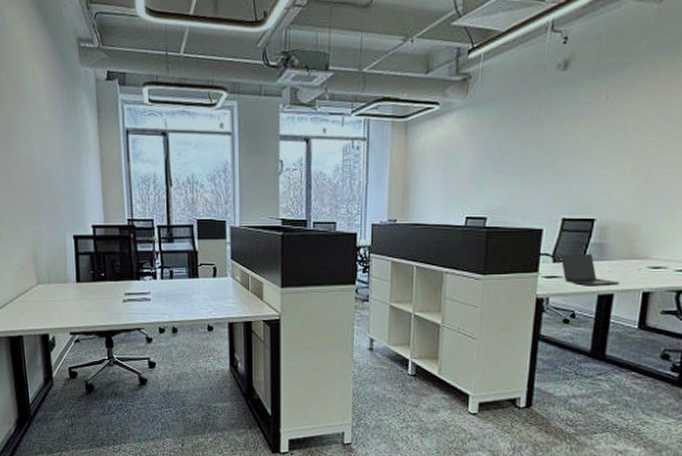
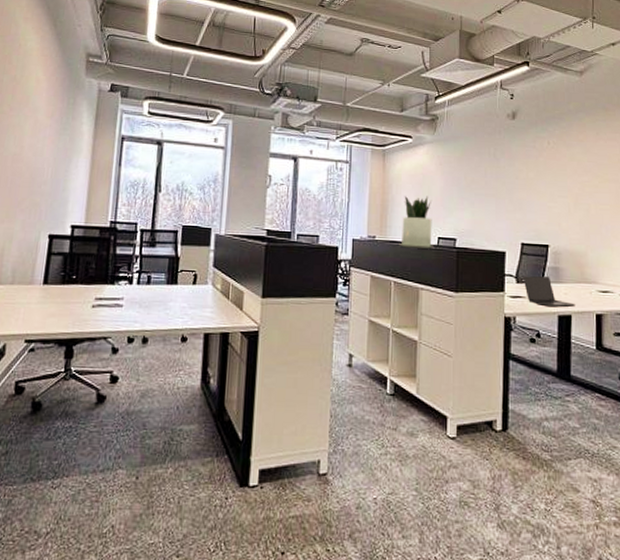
planter: none [422,171,461,231] -> present [399,196,433,250]

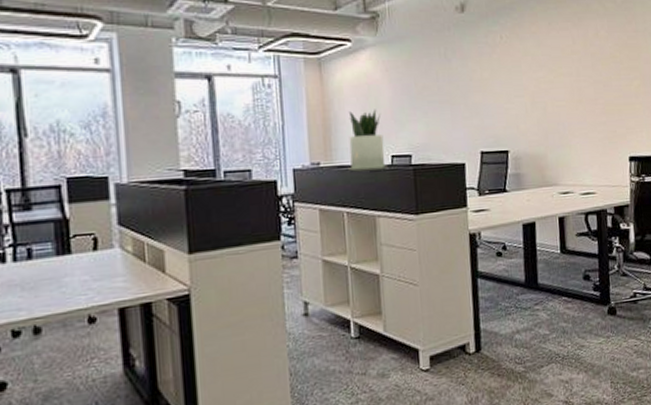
laptop: present [522,276,575,307] -> none [484,185,538,217]

